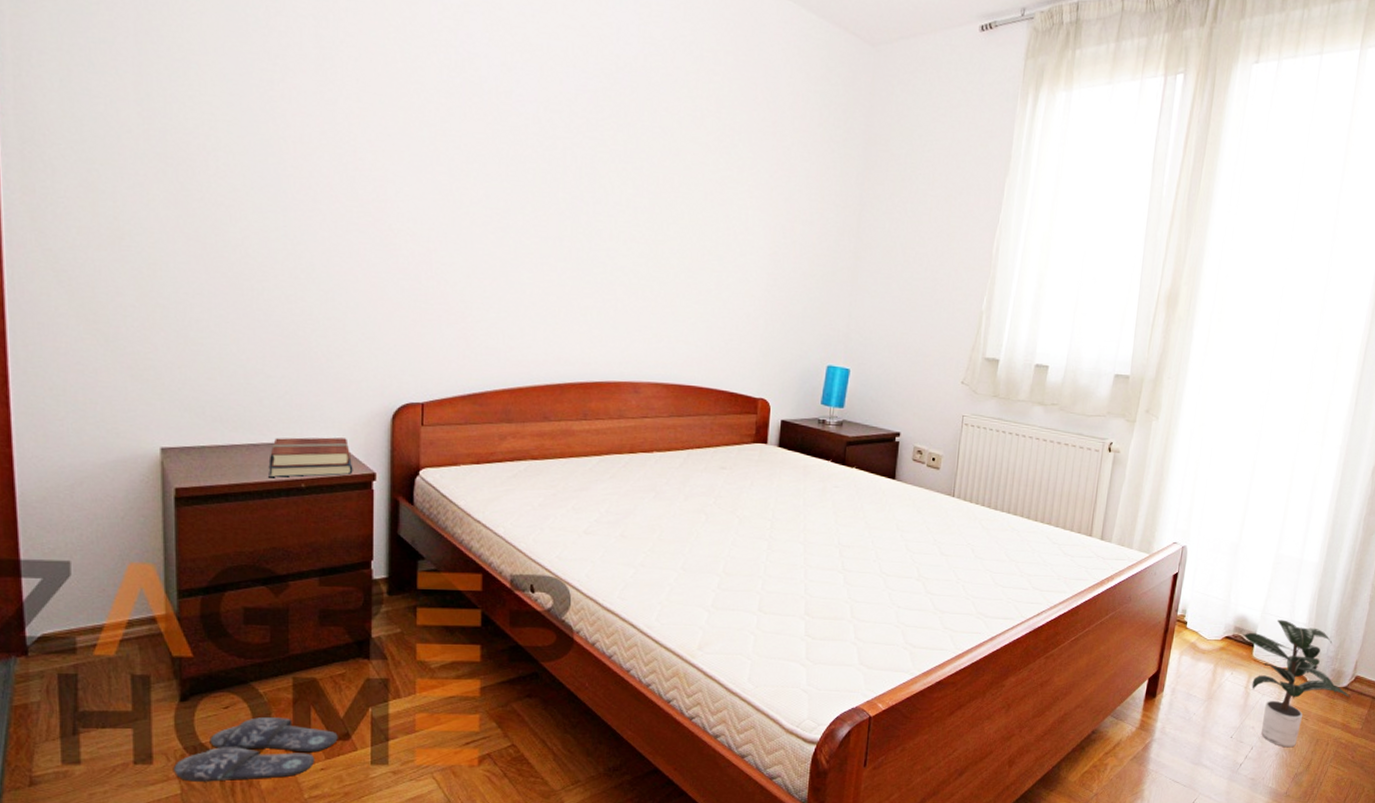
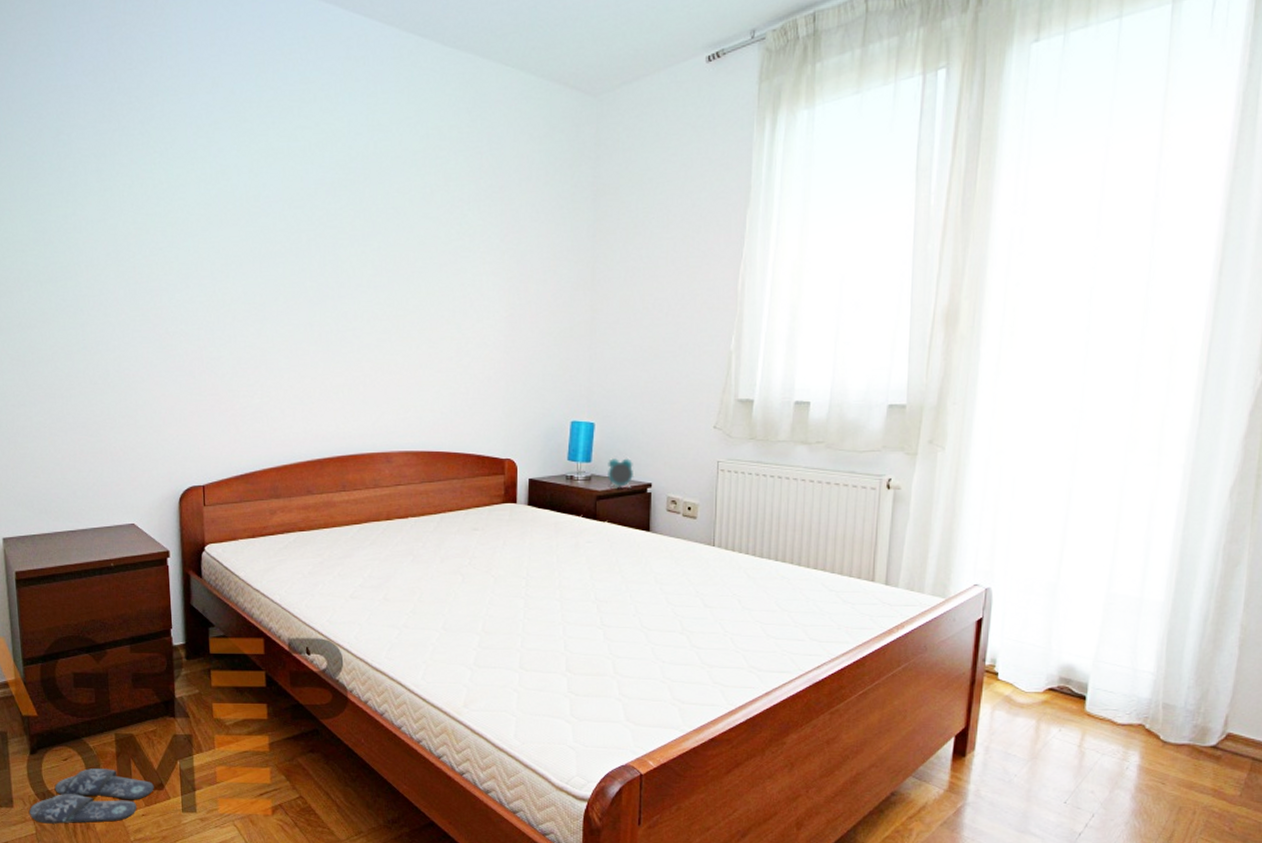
books: present [268,437,353,478] -> none [84,521,151,559]
alarm clock: none [858,402,884,436] -> present [606,454,634,489]
potted plant: present [1242,619,1351,748] -> none [1070,668,1222,816]

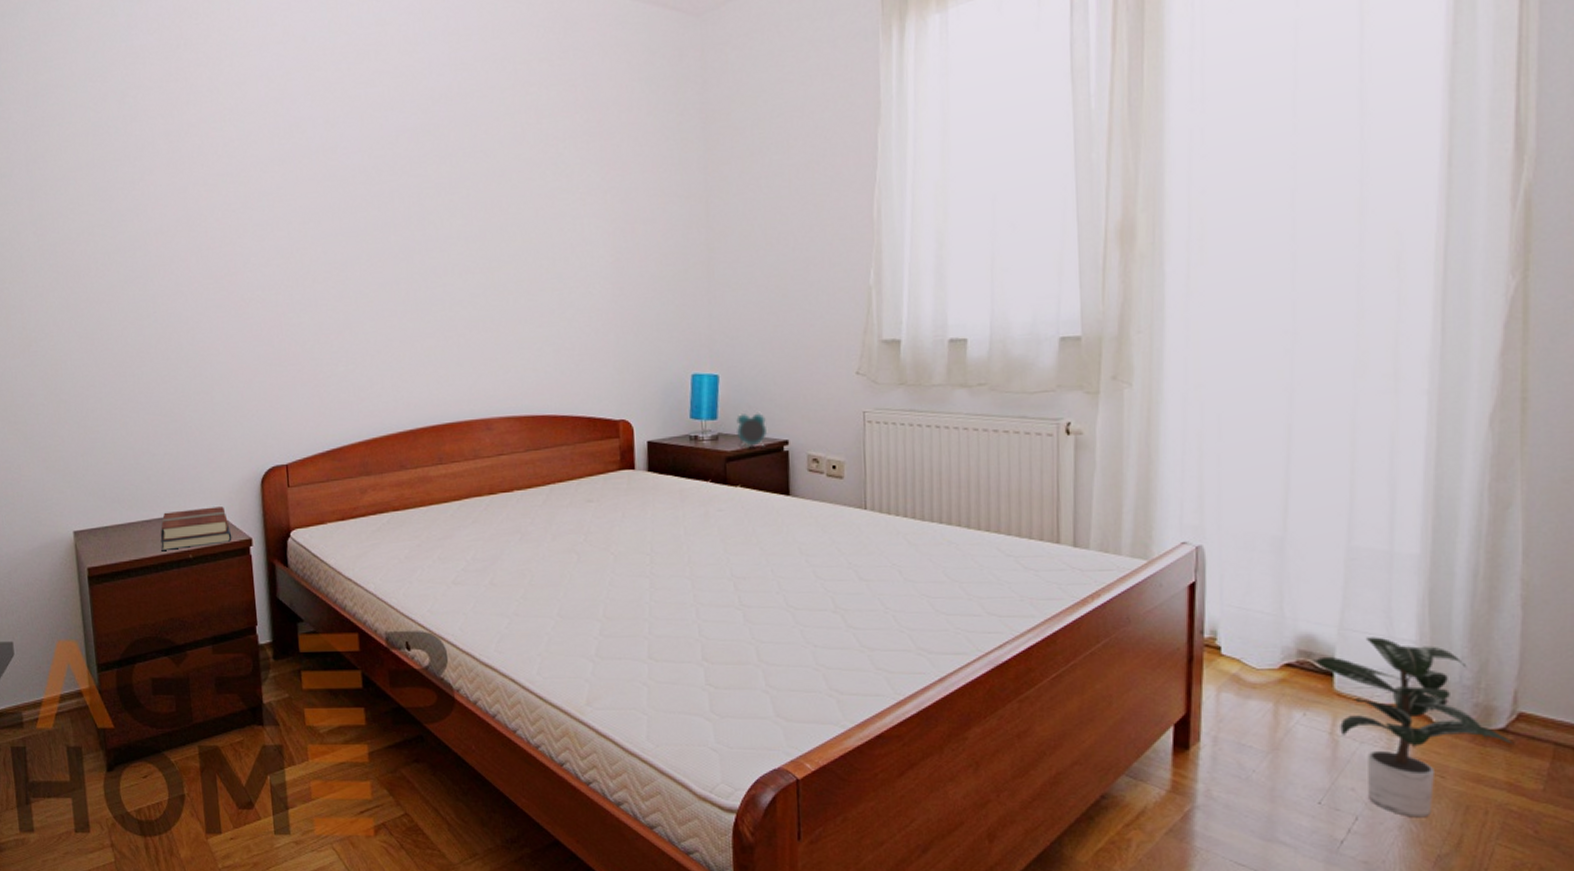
slippers: present [29,768,154,824] -> none [107,786,243,850]
books: none [84,521,151,559] -> present [160,506,232,552]
potted plant: none [1070,668,1222,816] -> present [1312,637,1515,818]

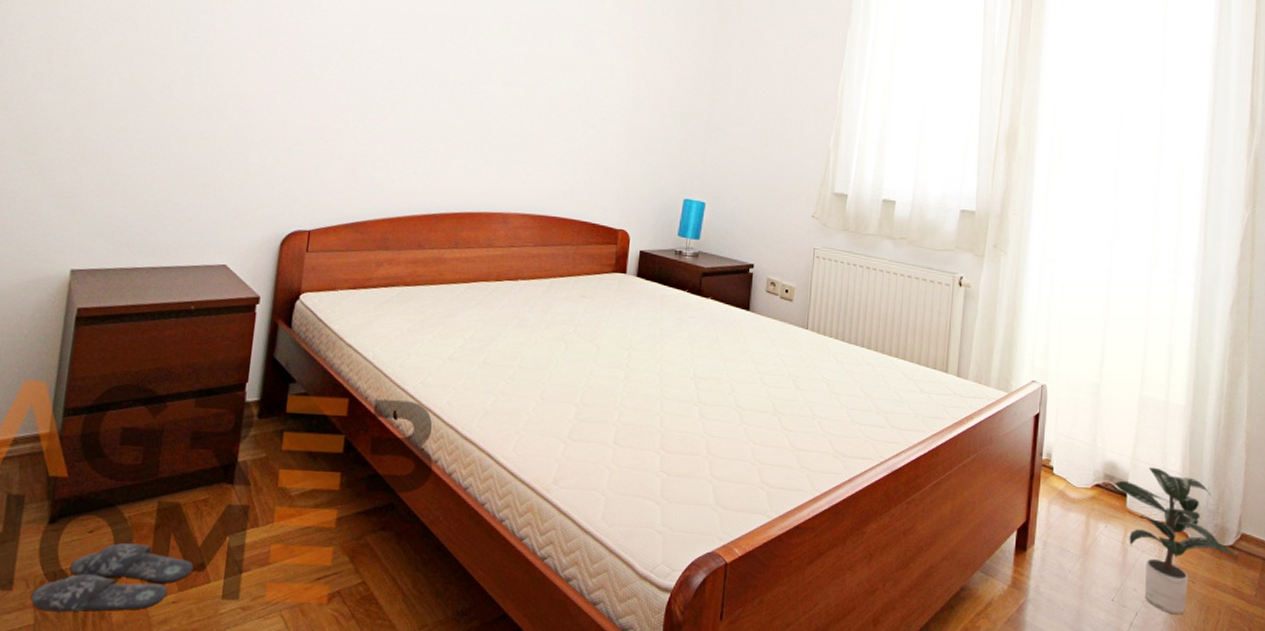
slippers: none [107,786,243,850] -> present [31,543,194,612]
books: present [160,506,232,552] -> none [162,261,240,300]
alarm clock: present [735,408,768,448] -> none [713,234,739,268]

